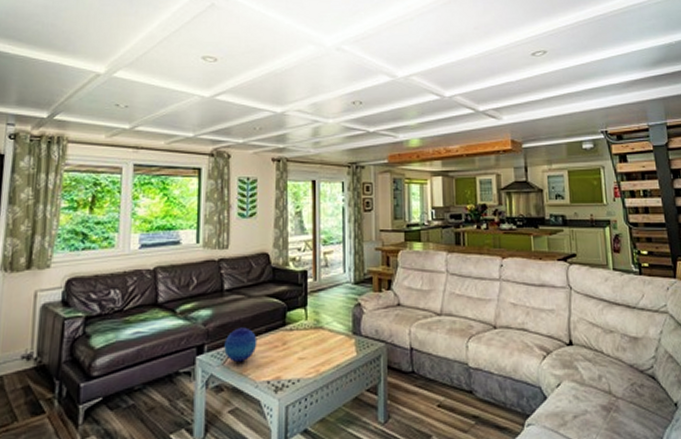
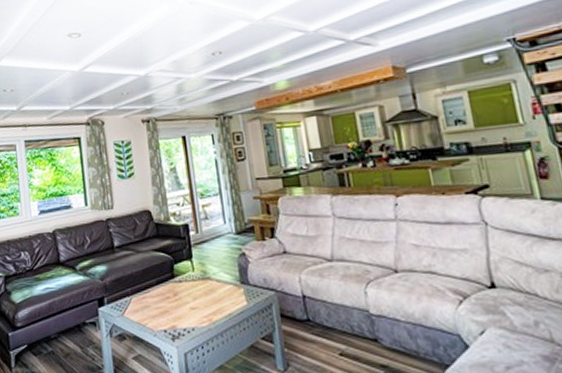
decorative ball: present [224,327,257,363] -> none [121,280,151,314]

